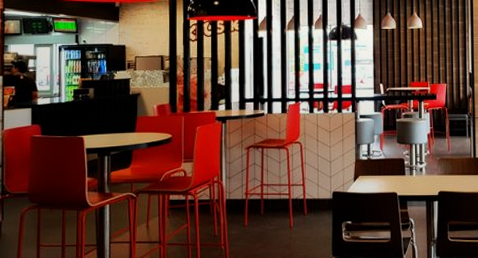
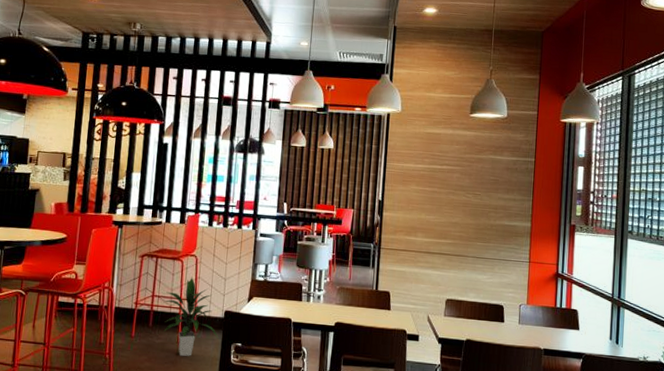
indoor plant: none [273,163,329,240] -> present [163,277,219,357]

